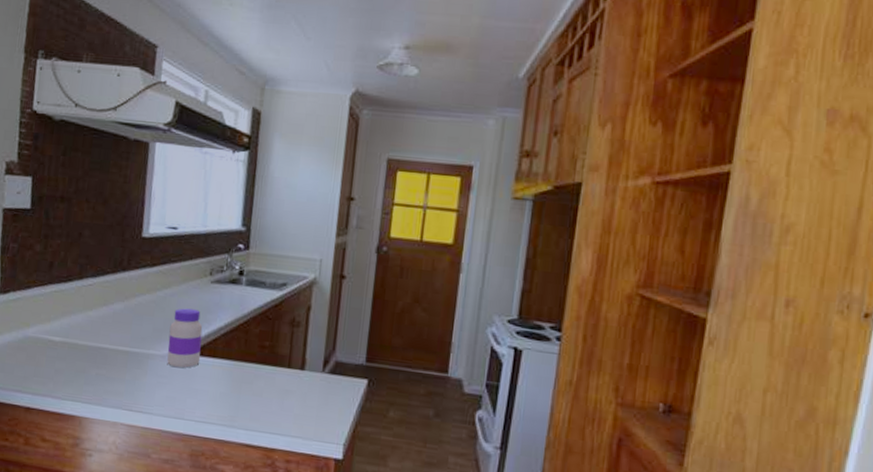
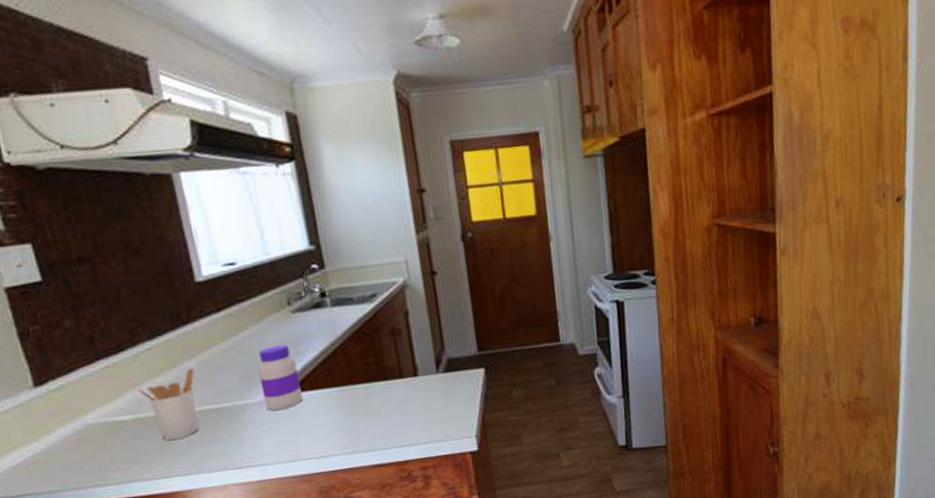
utensil holder: none [71,309,119,370] -> present [136,368,199,441]

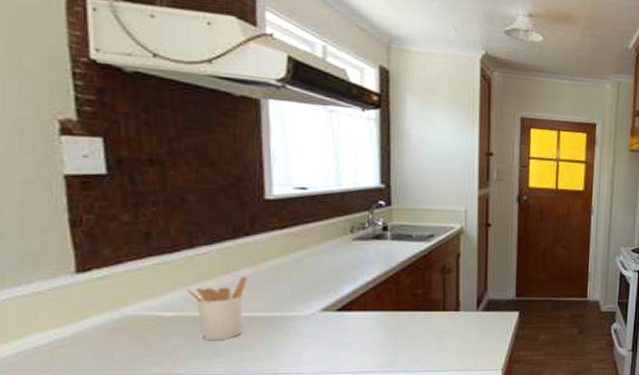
jar: present [258,344,303,411] -> none [311,267,350,326]

